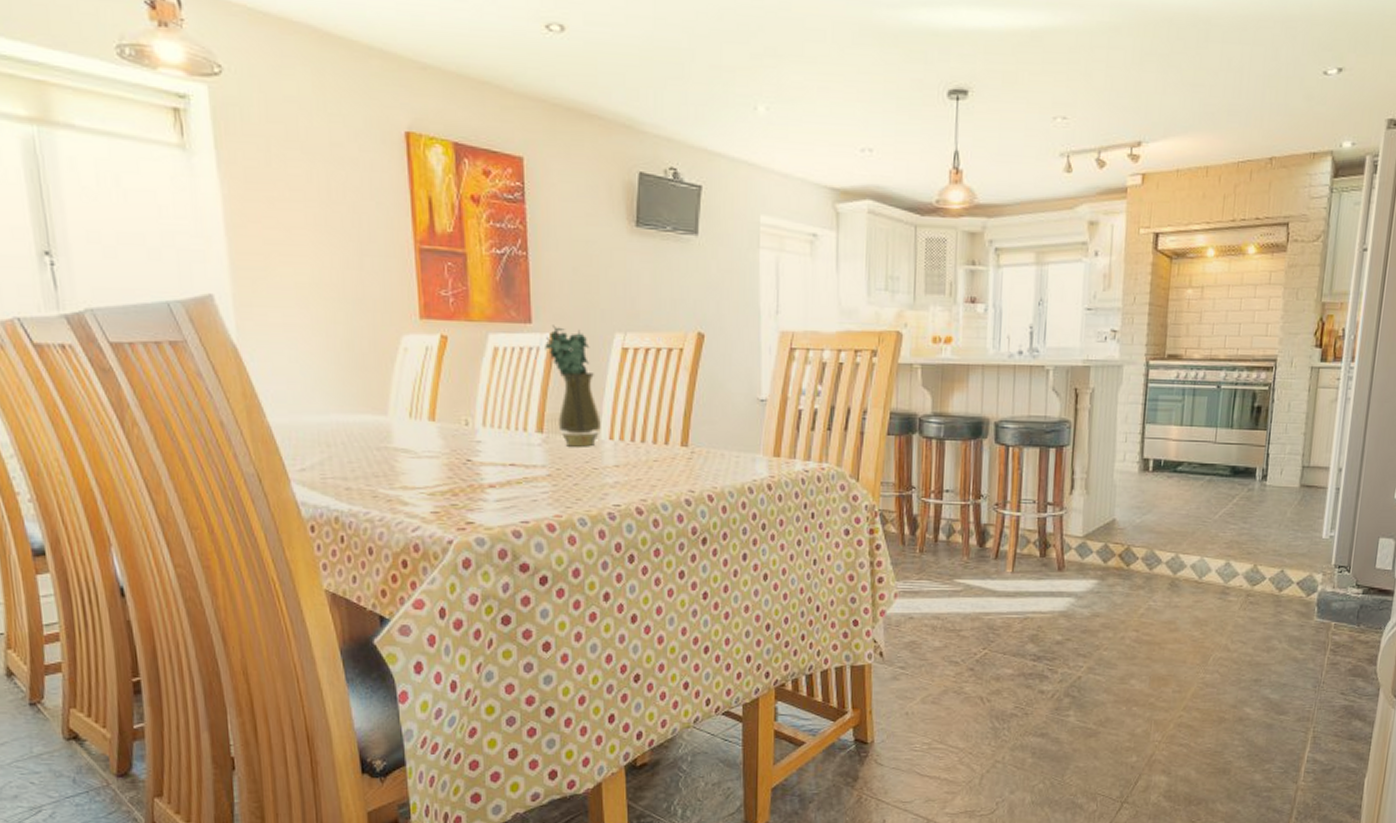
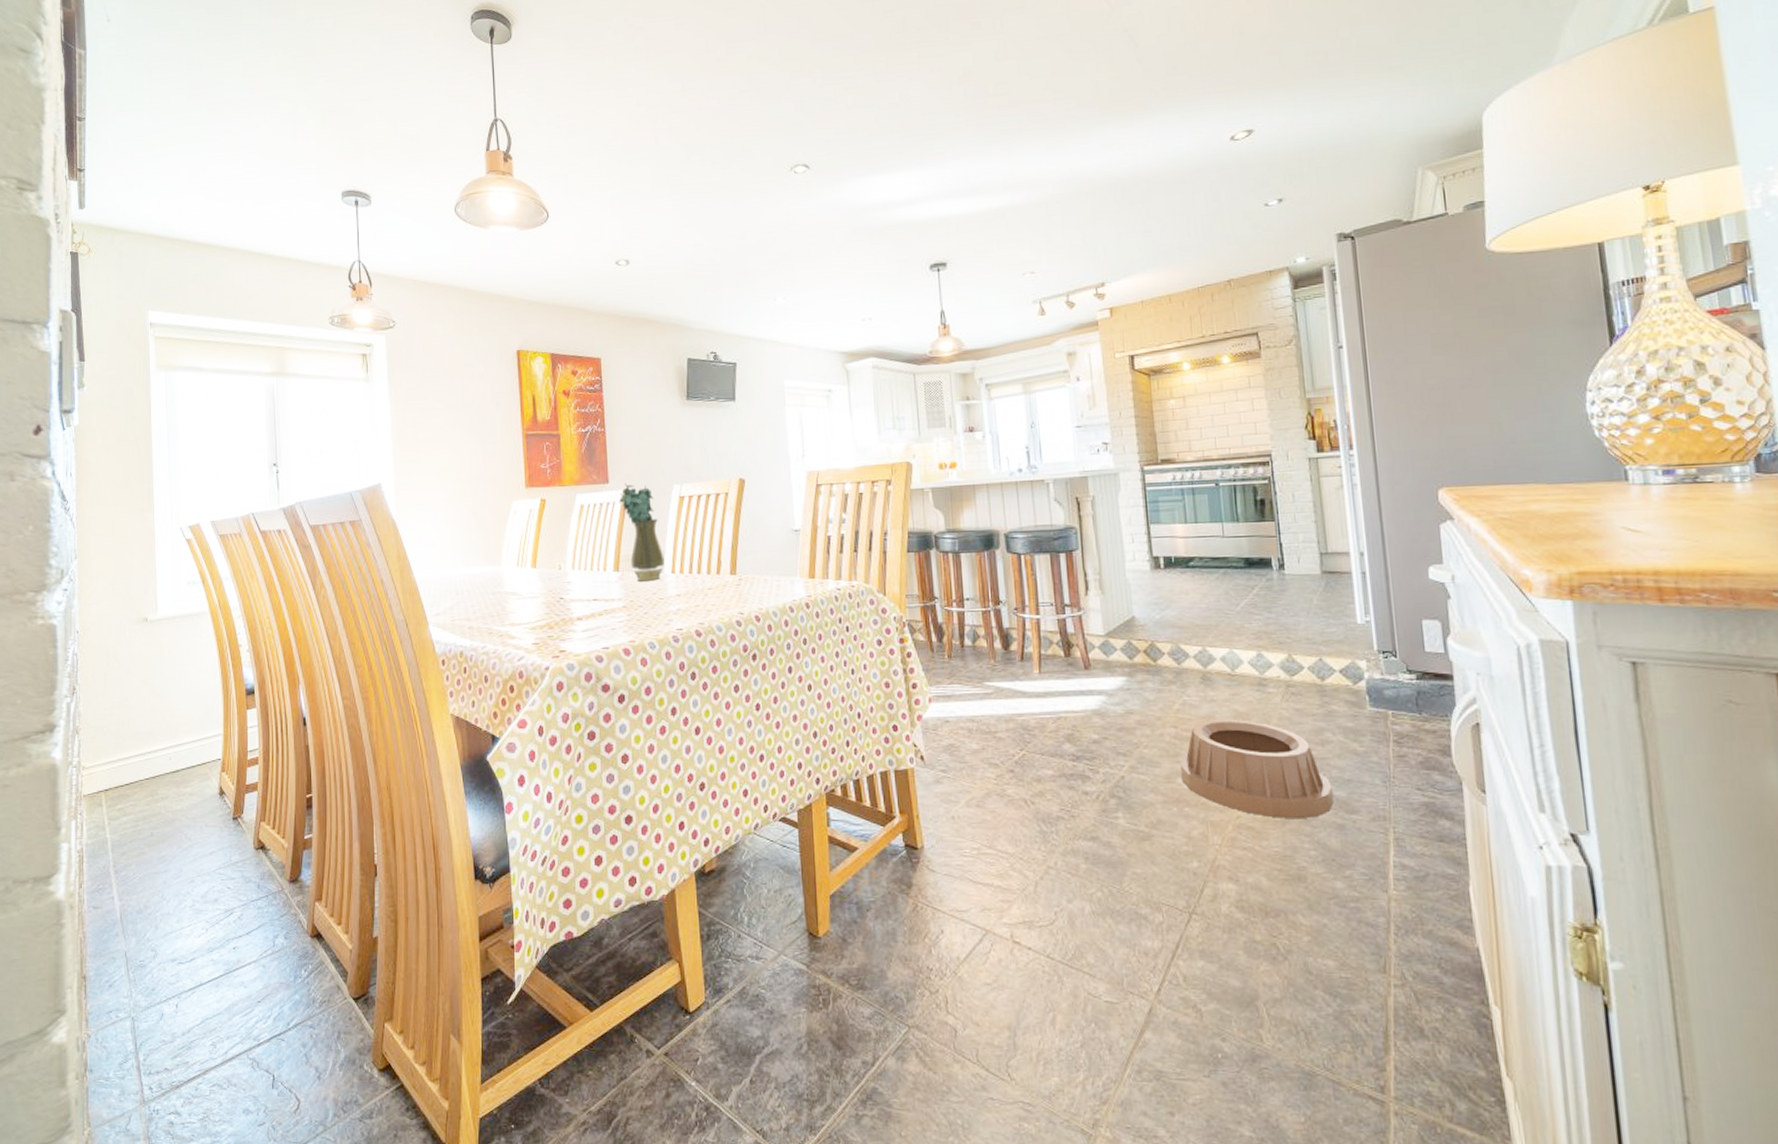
pet bowl: none [1135,624,1269,719] -> present [1180,719,1334,819]

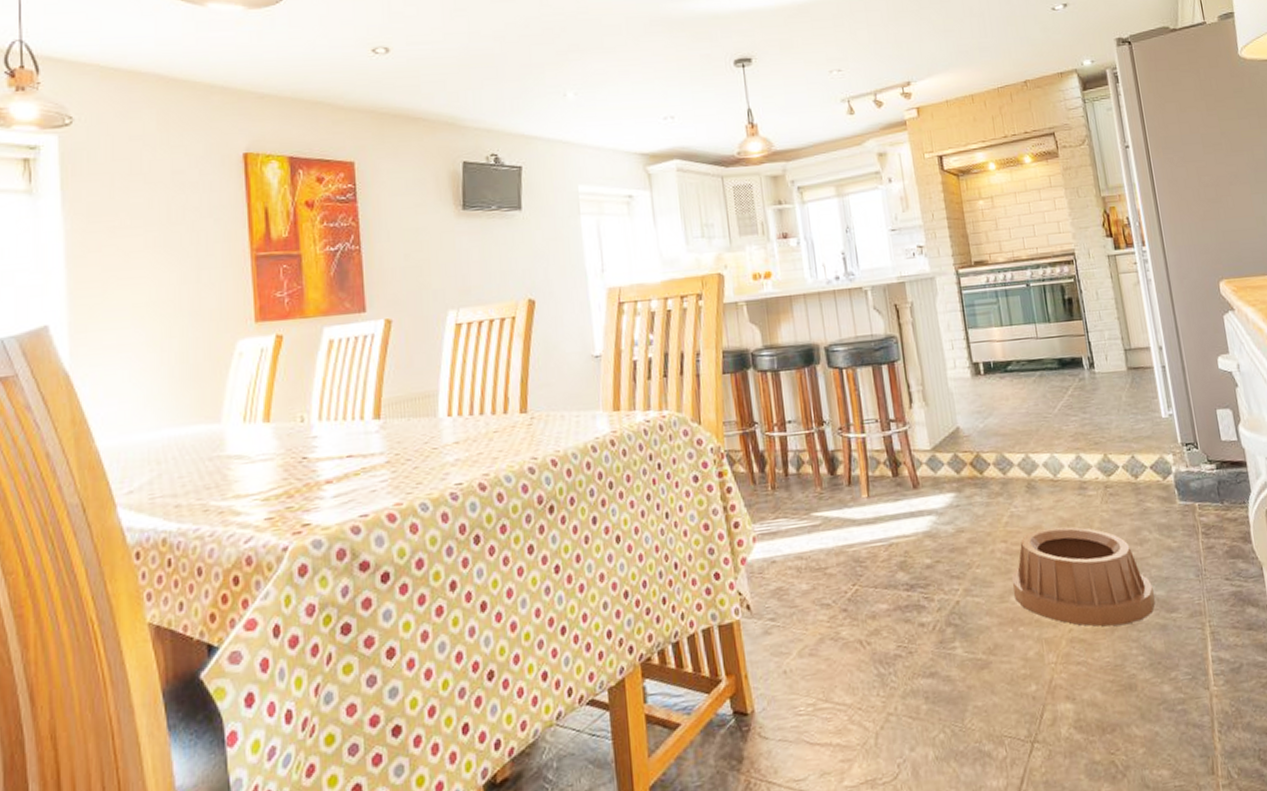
vase: present [619,483,665,582] -> none [379,311,439,430]

